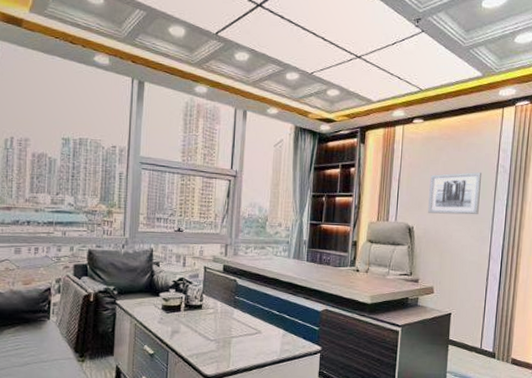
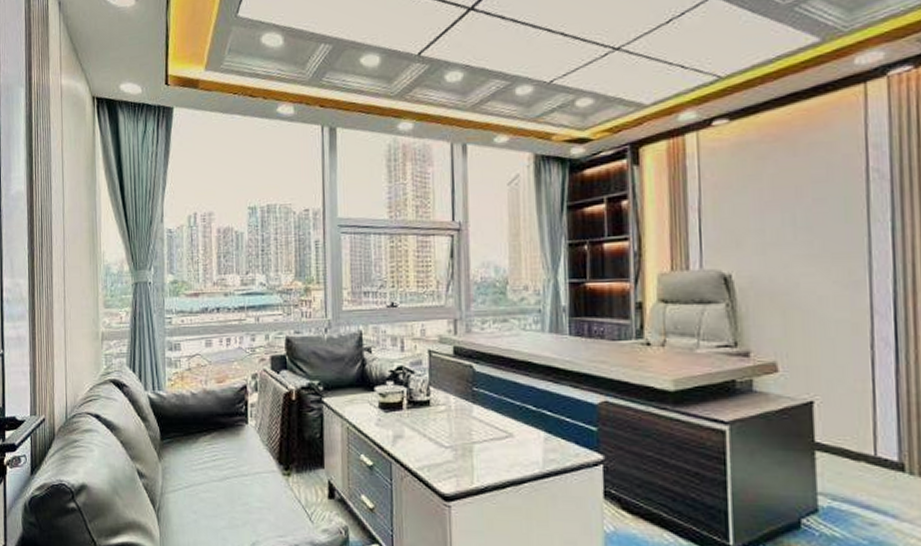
wall art: present [428,172,481,215] -> none [750,184,842,253]

